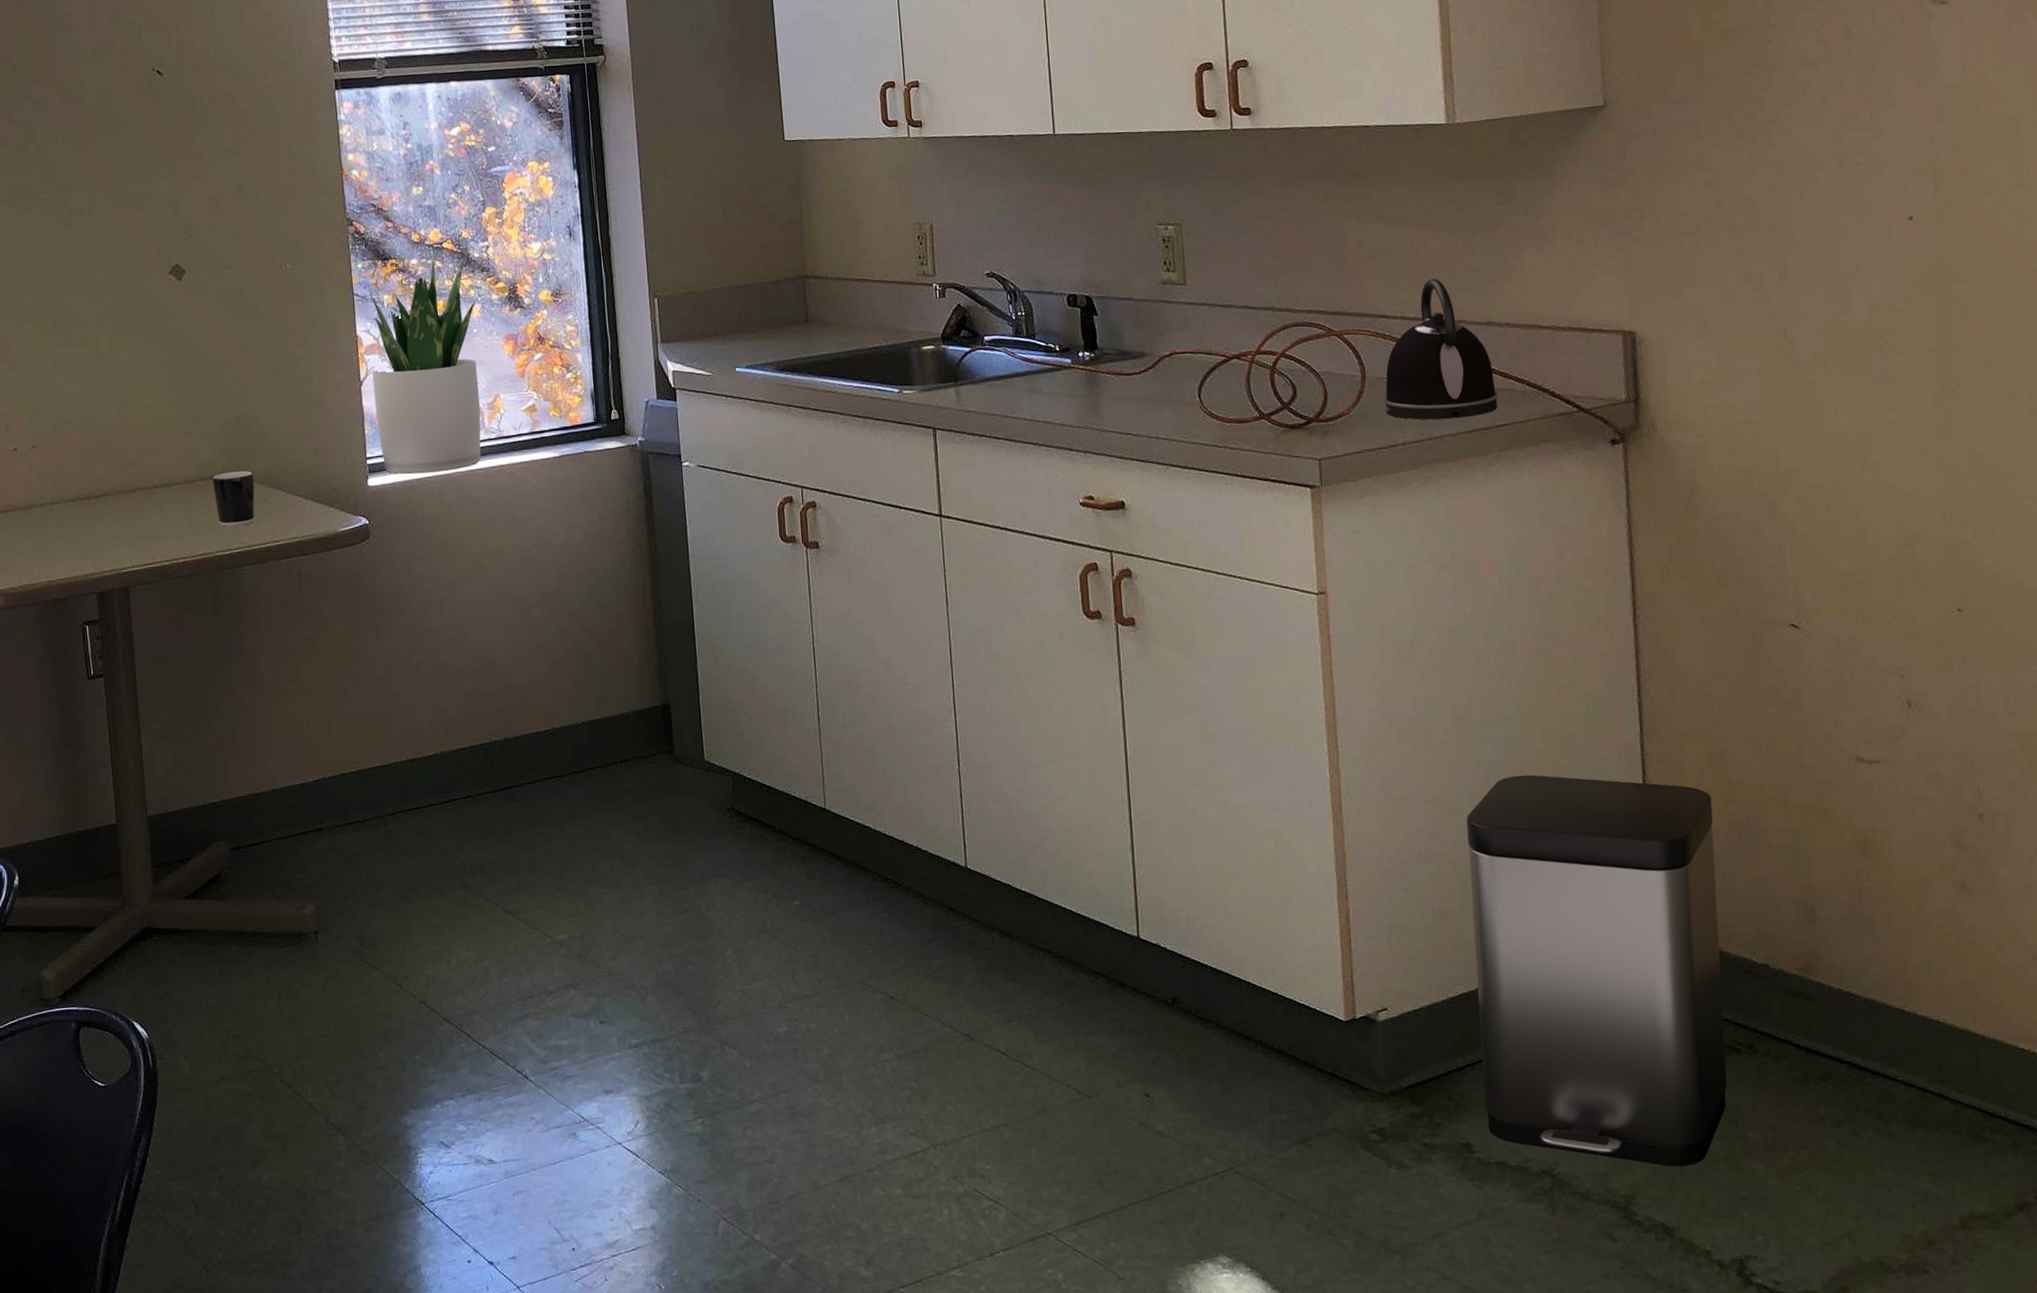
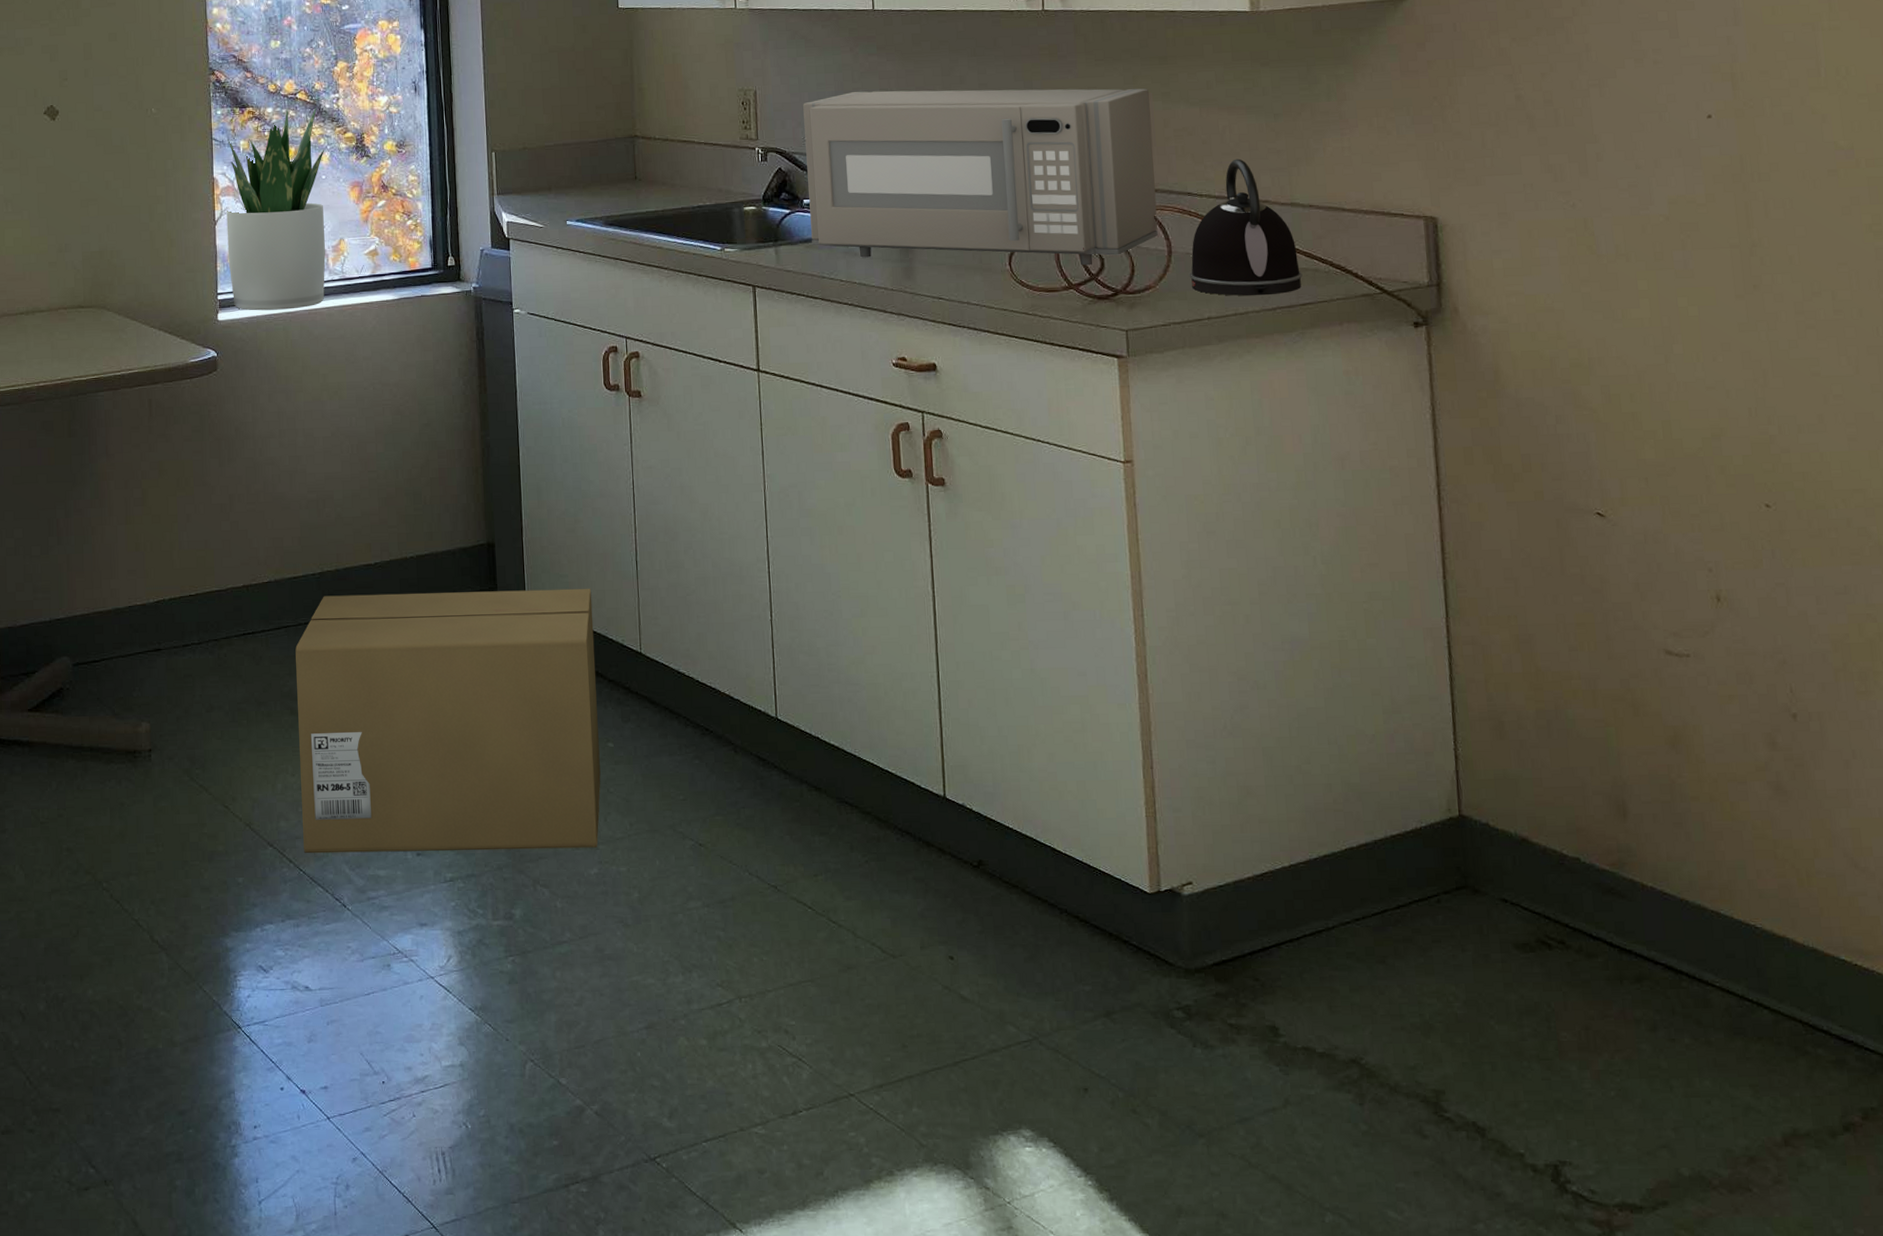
mug: present [211,470,255,527] -> none [73,301,113,354]
box: none [465,745,788,1028] -> present [295,588,601,854]
microwave: none [982,208,1352,395] -> present [803,88,1159,266]
pedal bin: present [1466,774,1727,1167] -> none [1271,652,1539,1063]

